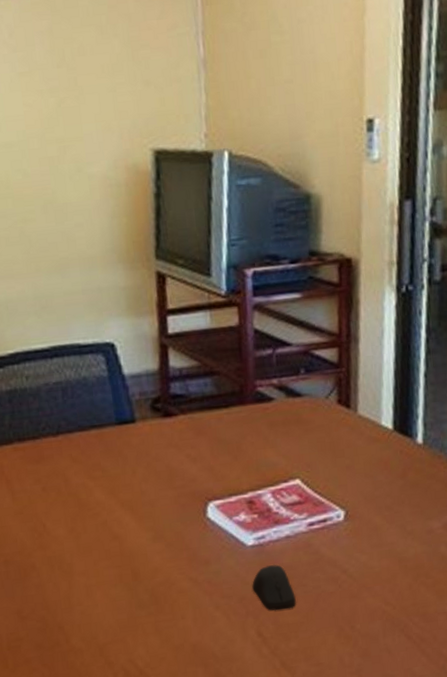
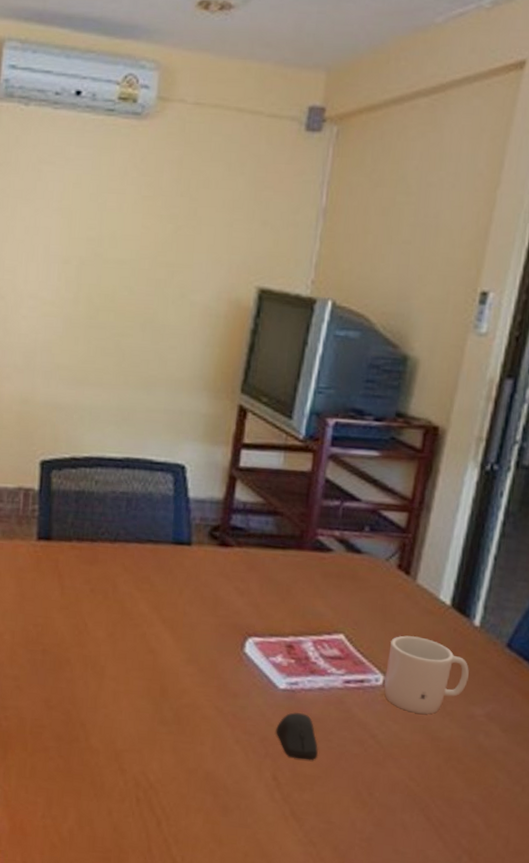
mug: none [344,465,422,540] -> present [384,635,469,714]

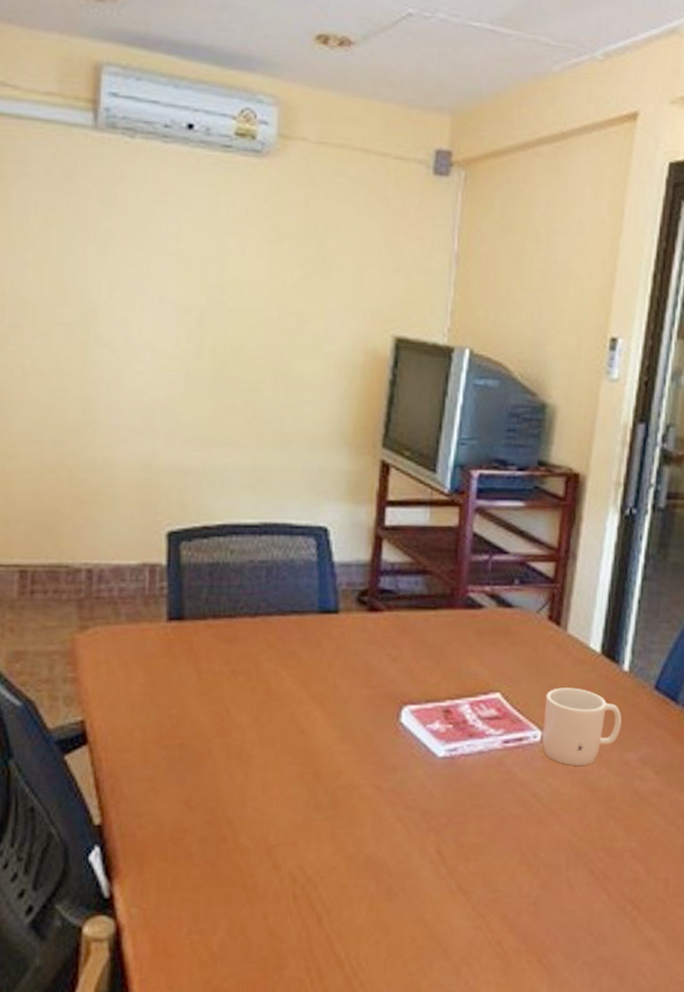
computer mouse: present [276,712,319,761] -> none [437,779,482,829]

